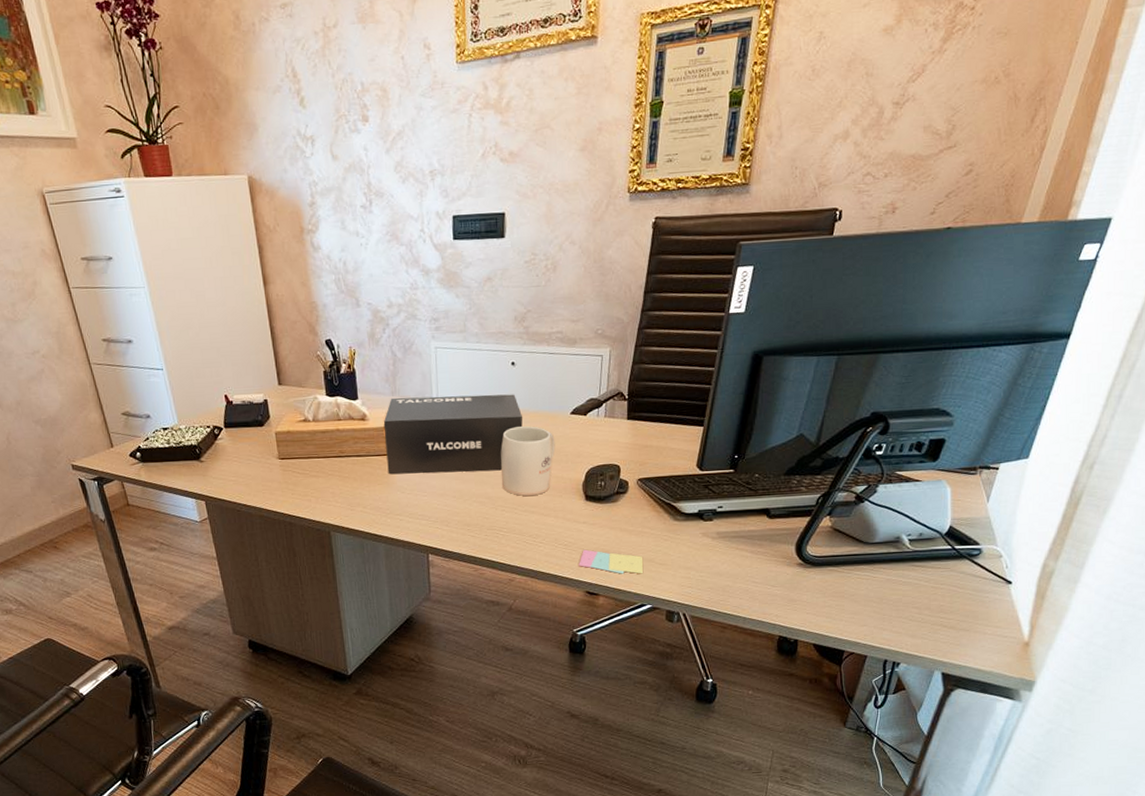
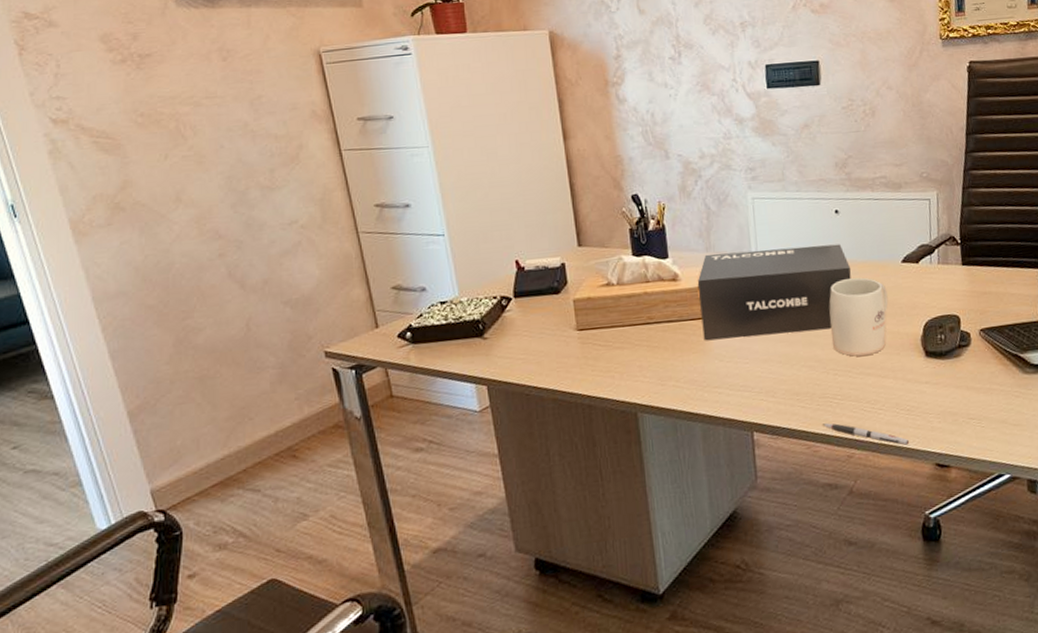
pen: none [488,551,565,574] -> present [821,423,910,446]
sticky notes: present [579,549,644,574] -> none [924,413,998,440]

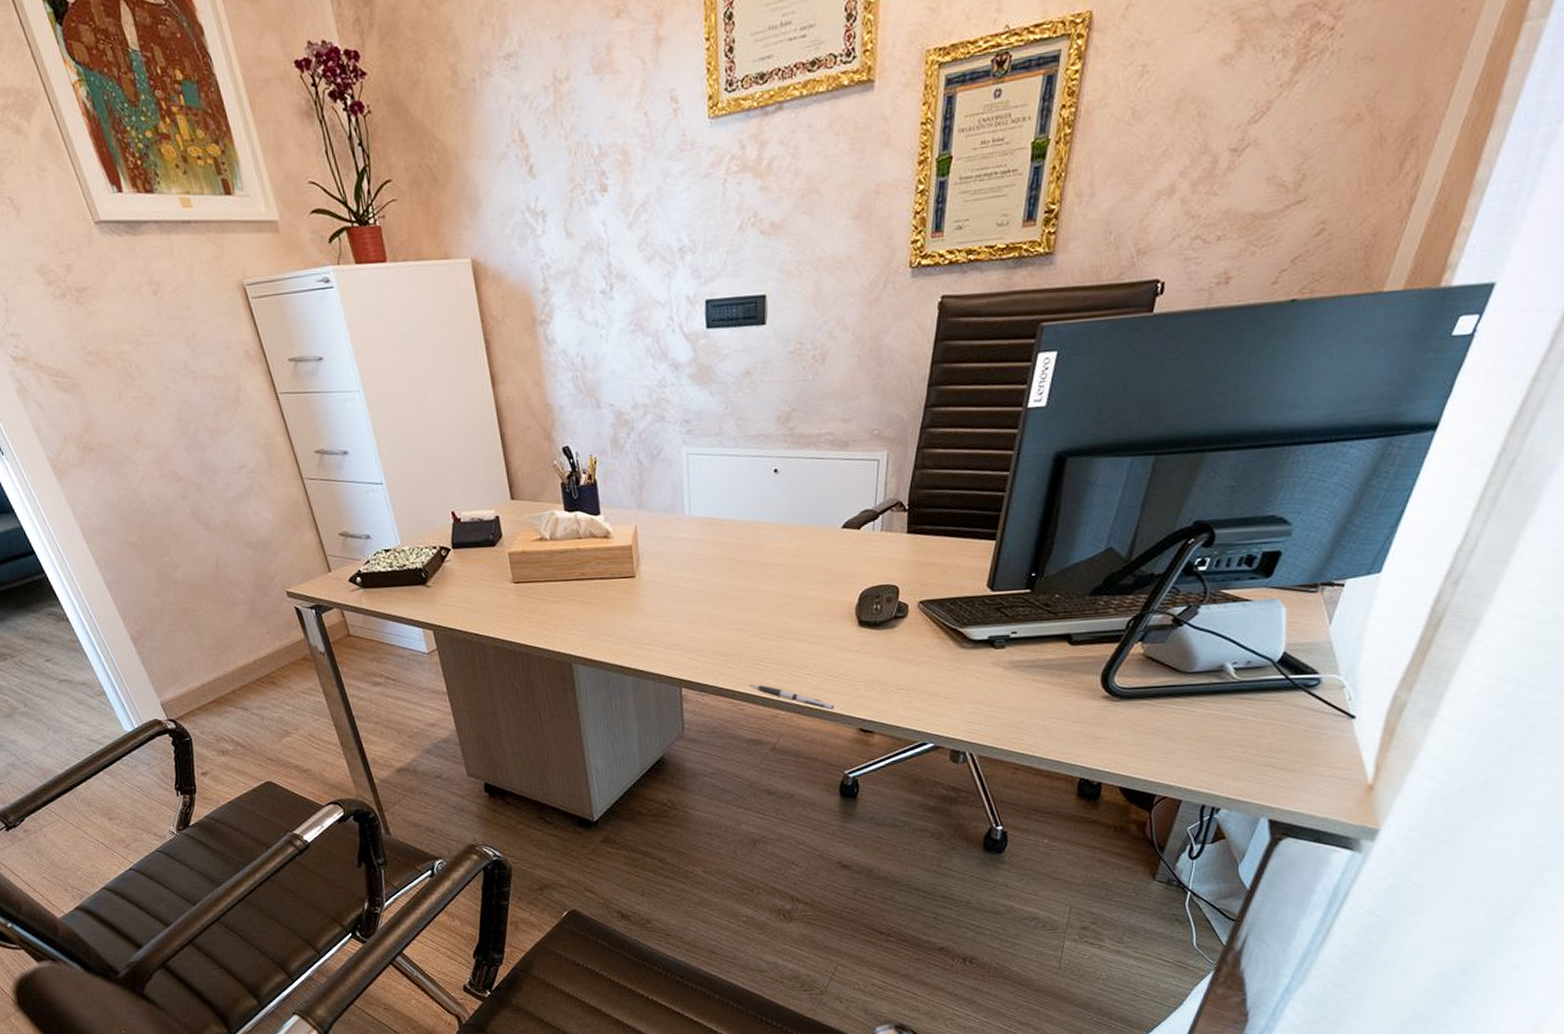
box: present [698,244,851,340] -> none [630,506,788,598]
mug: present [829,277,889,357] -> none [761,542,825,622]

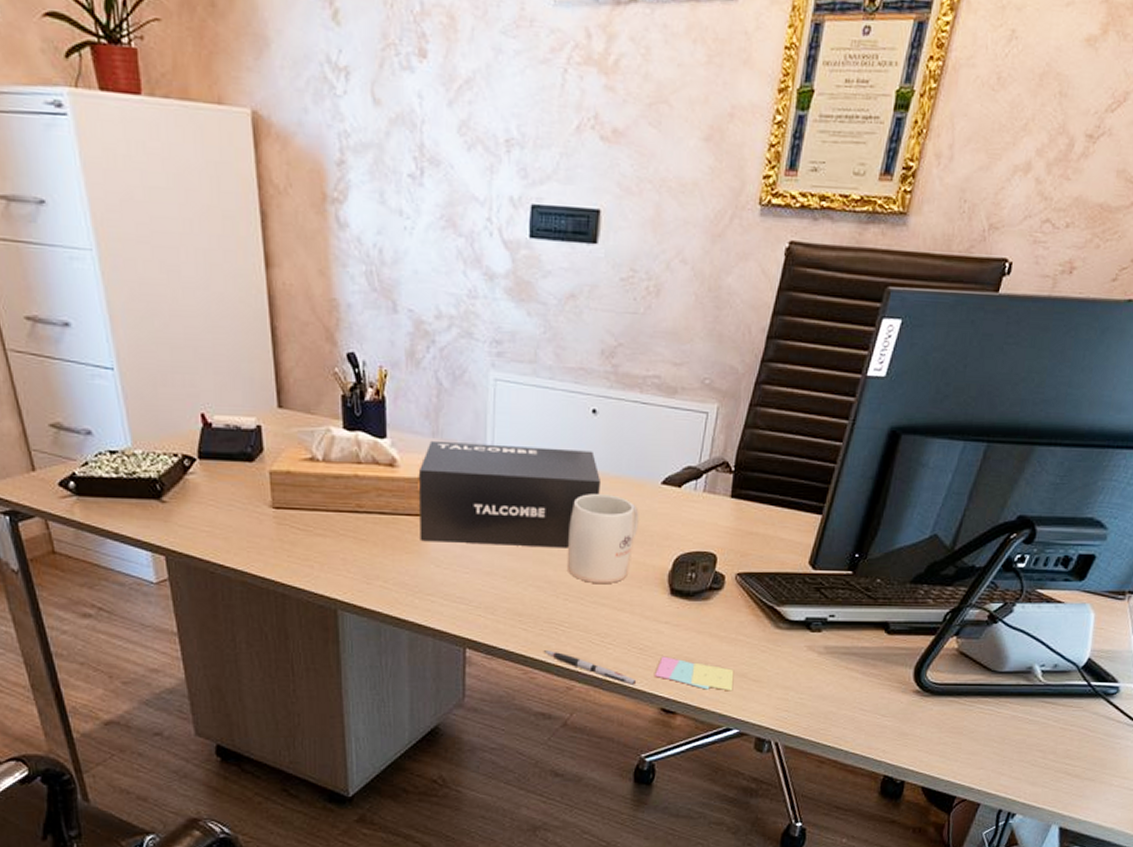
box: none [630,506,788,598] -> present [420,440,602,548]
mug: none [761,542,825,622] -> present [566,494,639,585]
sticky notes: none [851,681,925,709] -> present [655,656,734,691]

